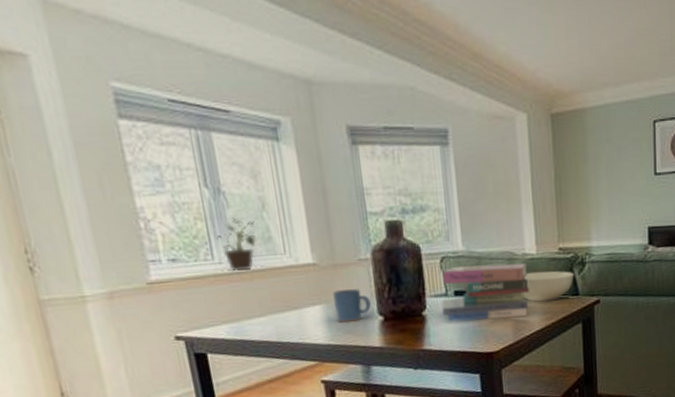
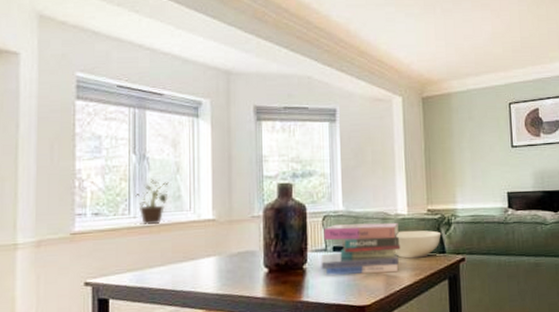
mug: present [333,289,371,323] -> none [227,243,258,273]

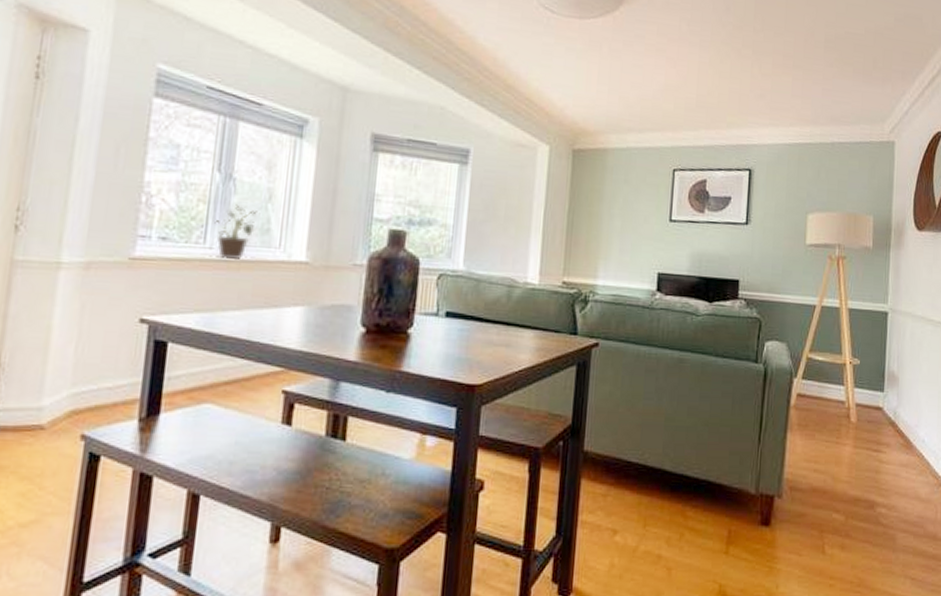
books: present [321,222,401,275] -> none [429,285,526,350]
bowl: present [394,230,442,259] -> none [517,302,575,337]

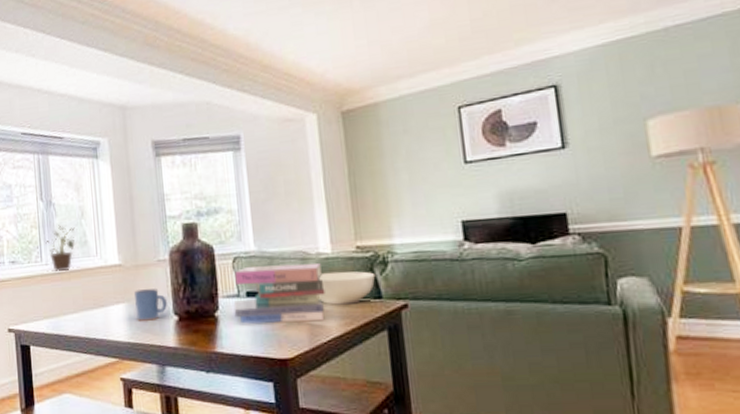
mug: none [316,293,356,330] -> present [134,289,167,321]
books: none [429,285,526,350] -> present [233,262,326,324]
bowl: none [517,302,575,337] -> present [318,271,376,305]

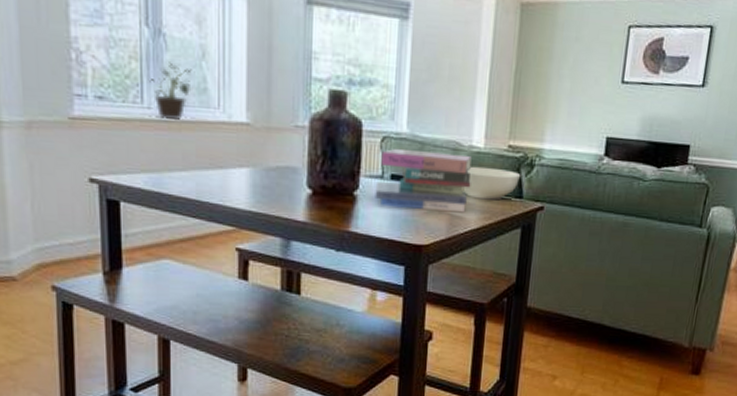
mug: present [134,289,167,321] -> none [262,155,301,191]

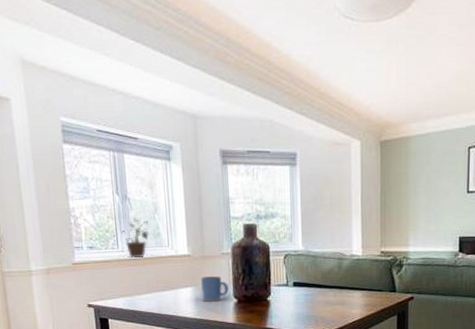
mug: none [262,155,301,191] -> present [201,276,228,302]
books: present [375,148,472,213] -> none [282,262,354,307]
bowl: present [463,166,521,200] -> none [349,270,393,295]

